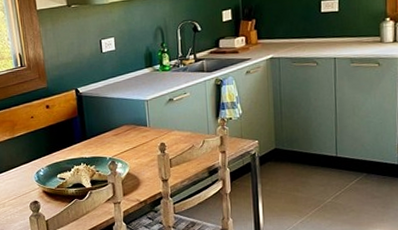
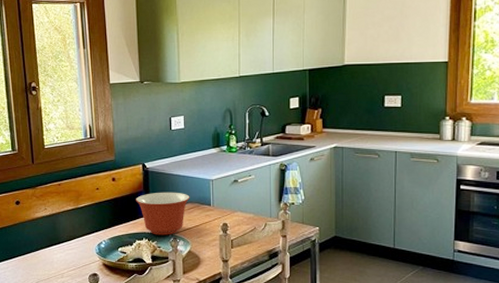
mixing bowl: none [70,115,126,160] -> present [135,192,190,235]

